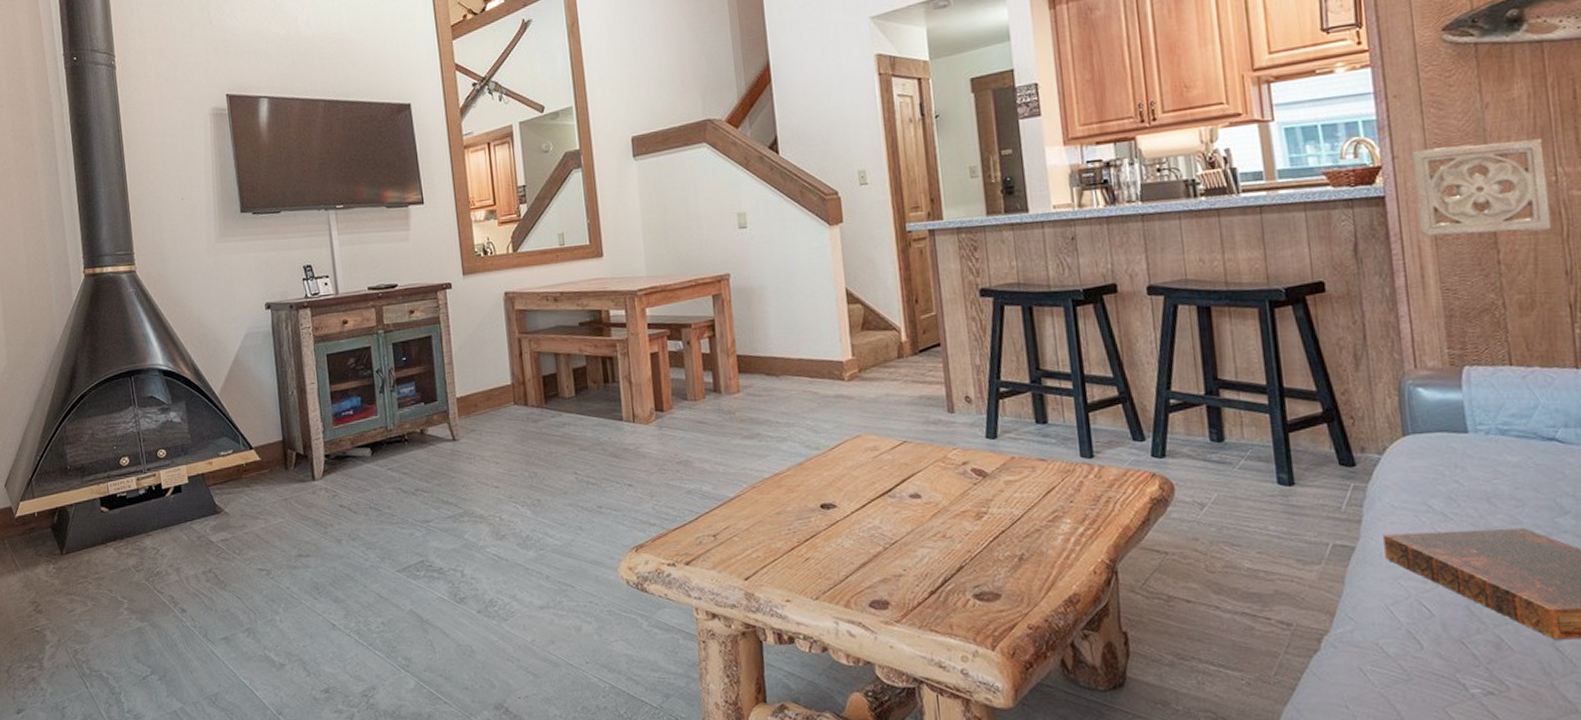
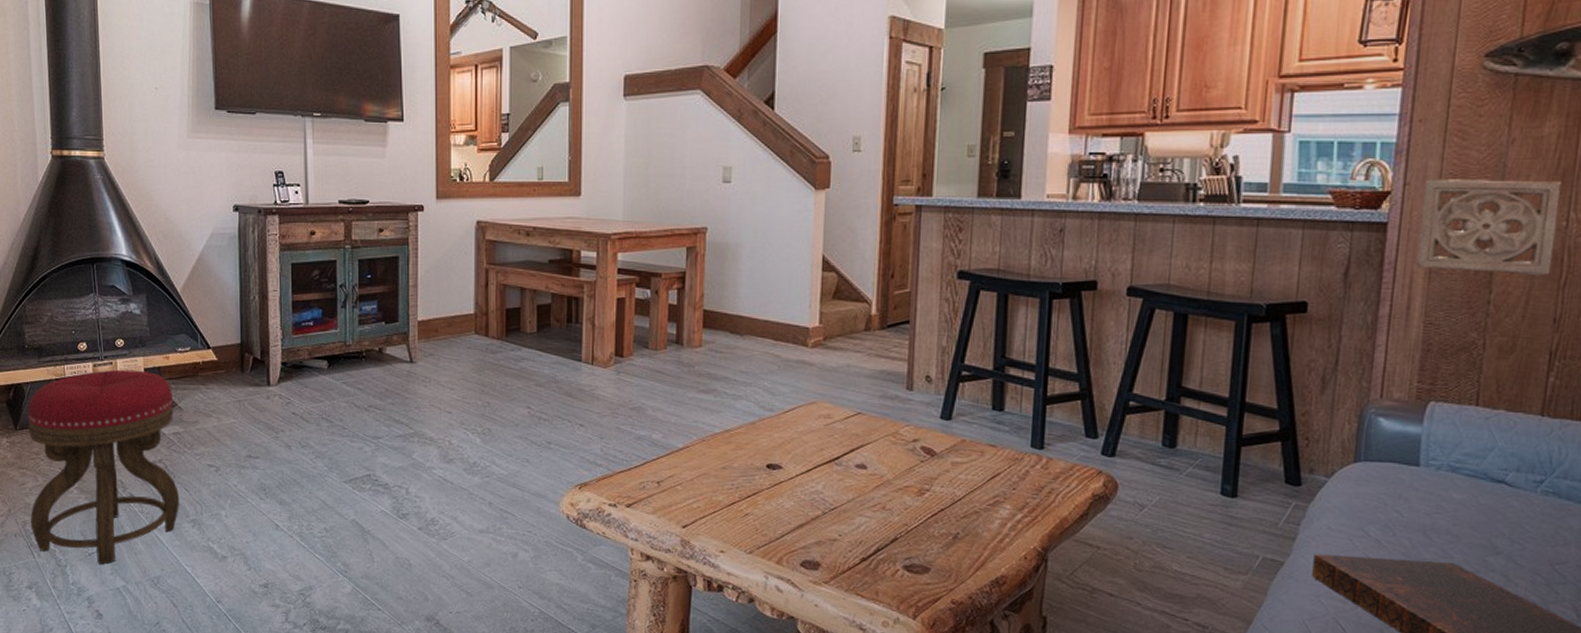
stool: none [72,479,233,687] -> present [27,369,180,564]

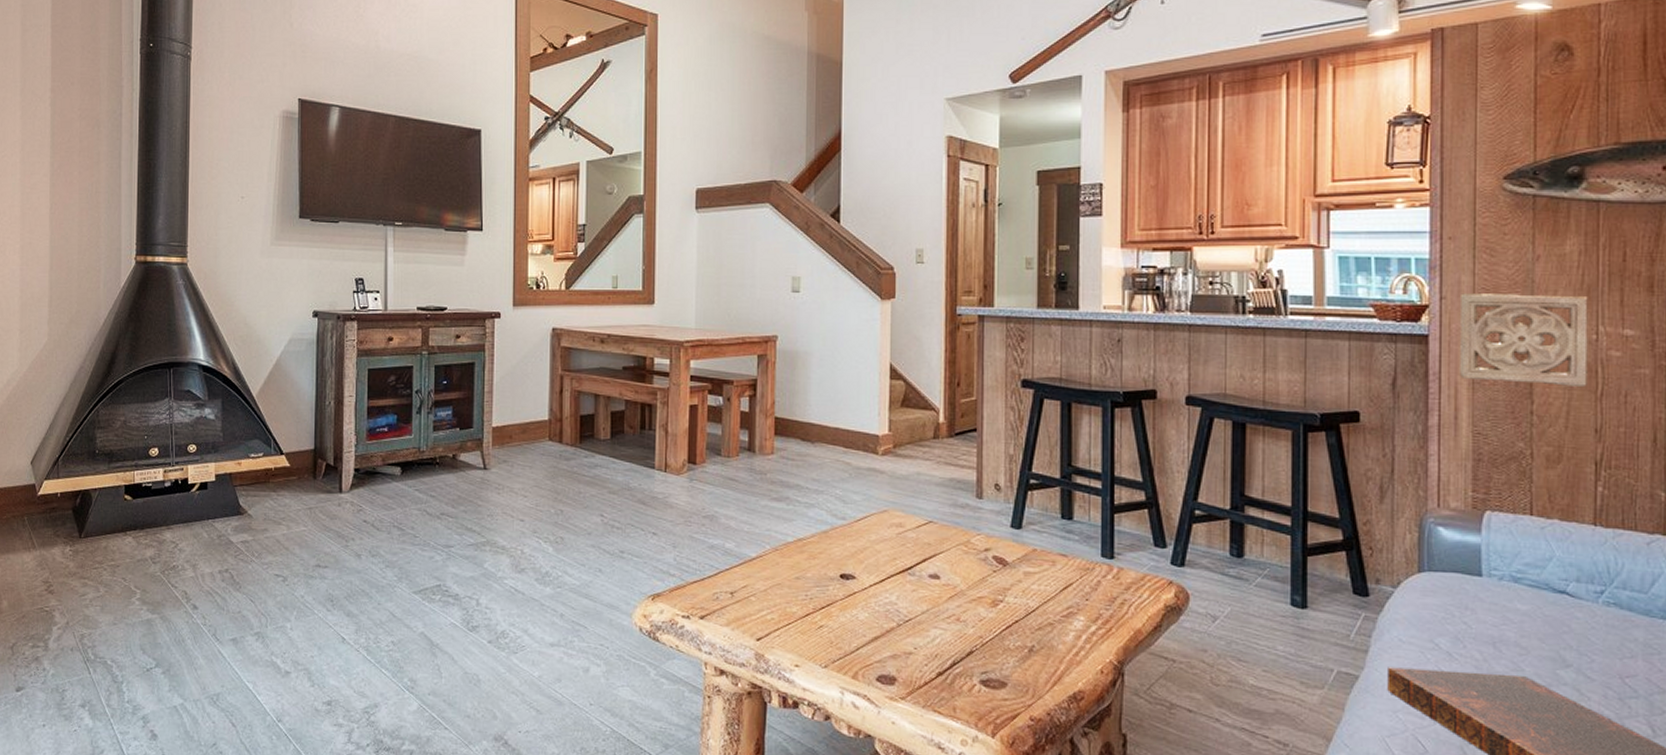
stool: present [27,369,180,564] -> none [89,475,245,681]

